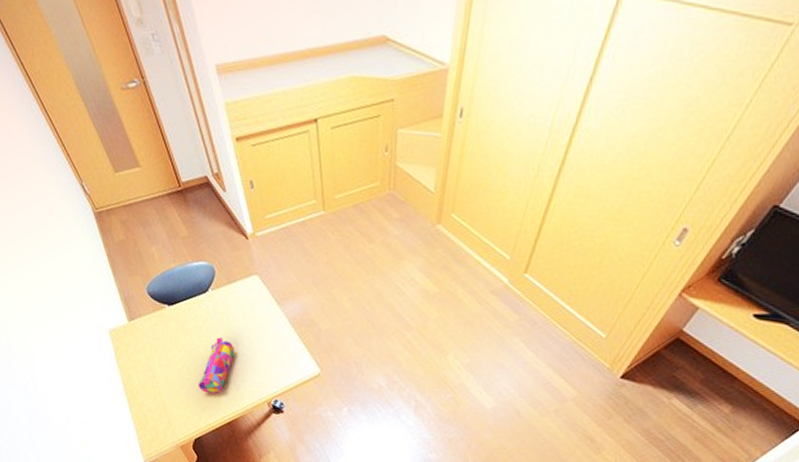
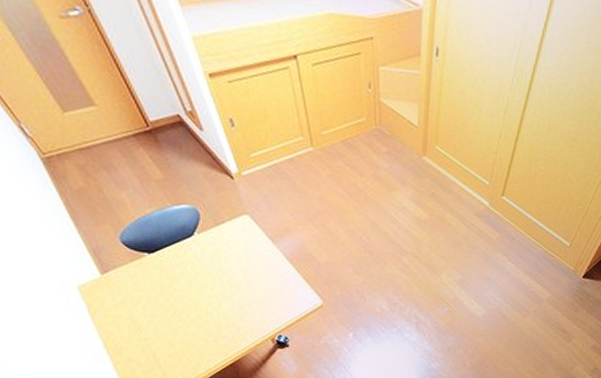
pencil case: present [198,337,235,394] -> none [192,281,231,339]

